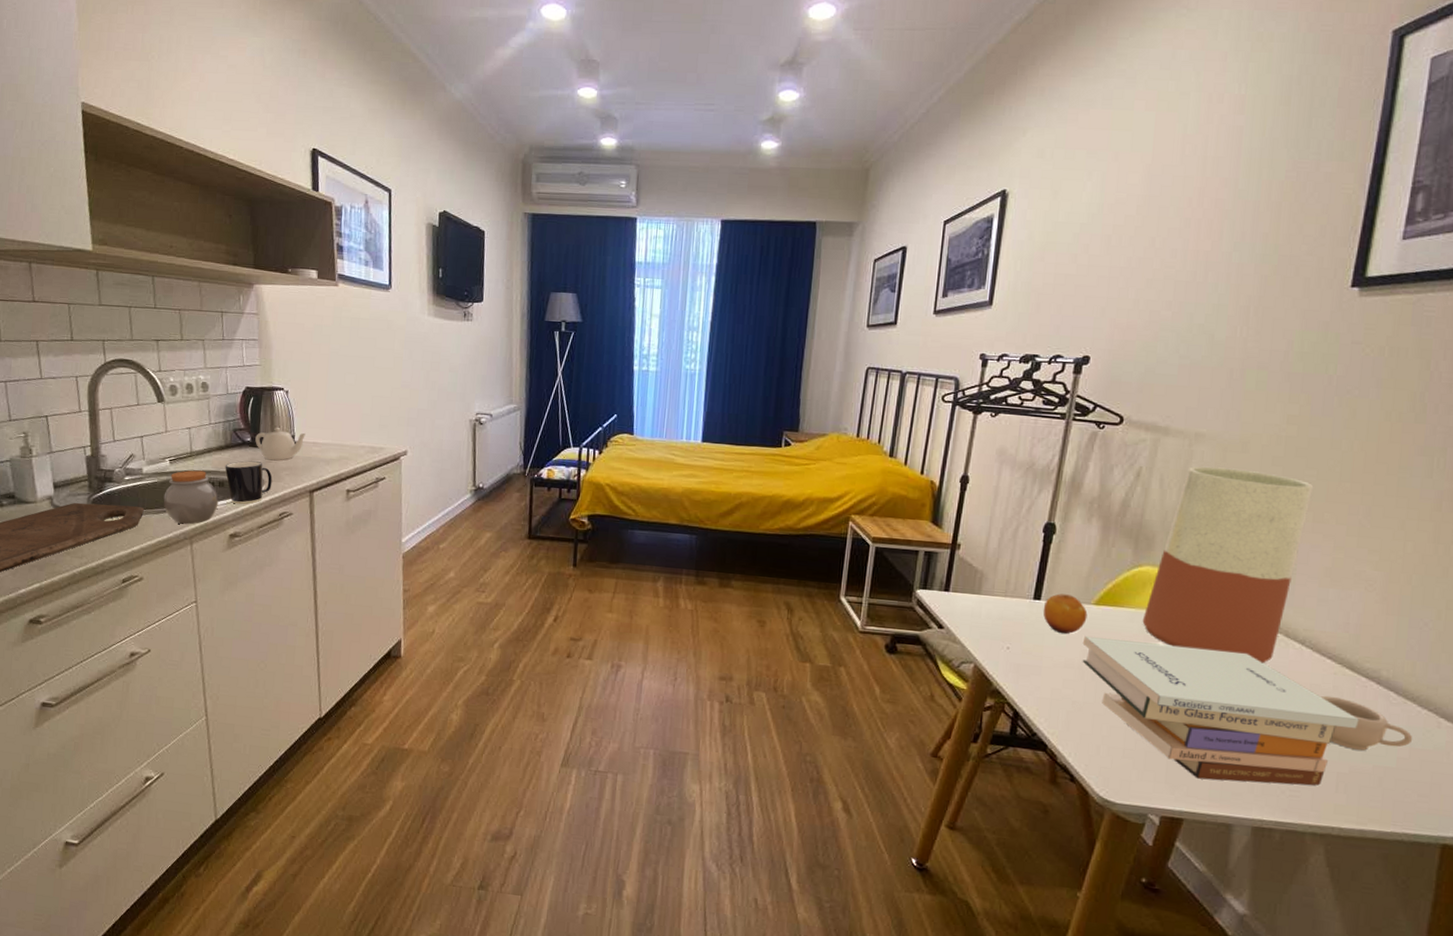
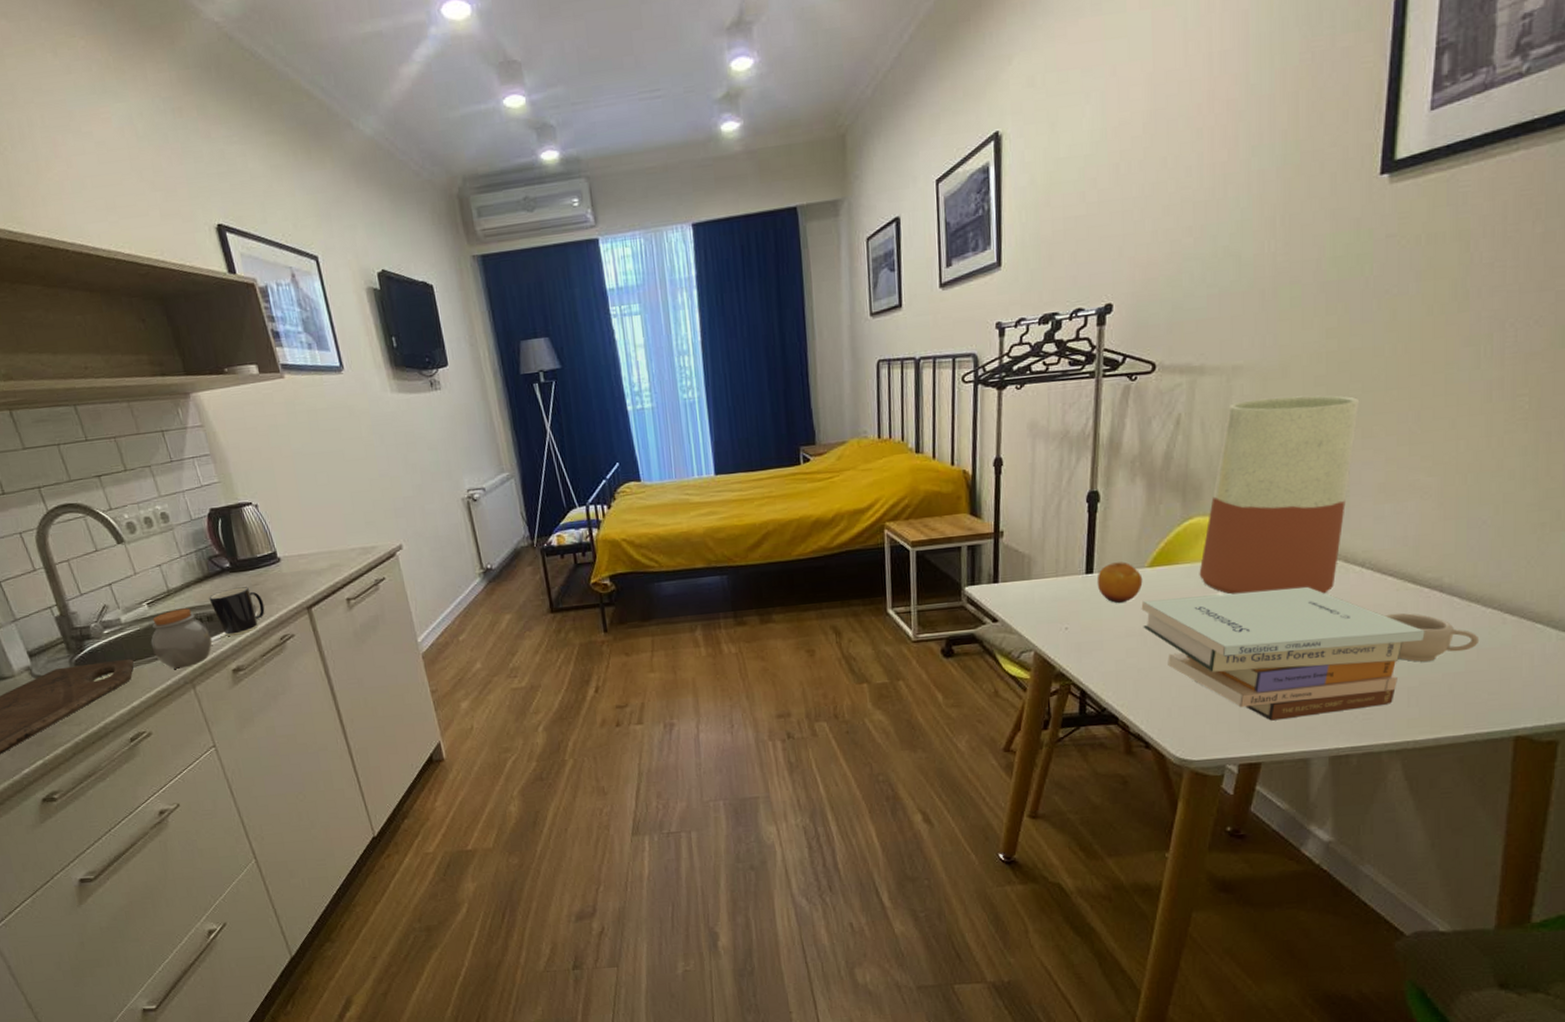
teapot: present [255,427,306,461] -> none [234,545,288,583]

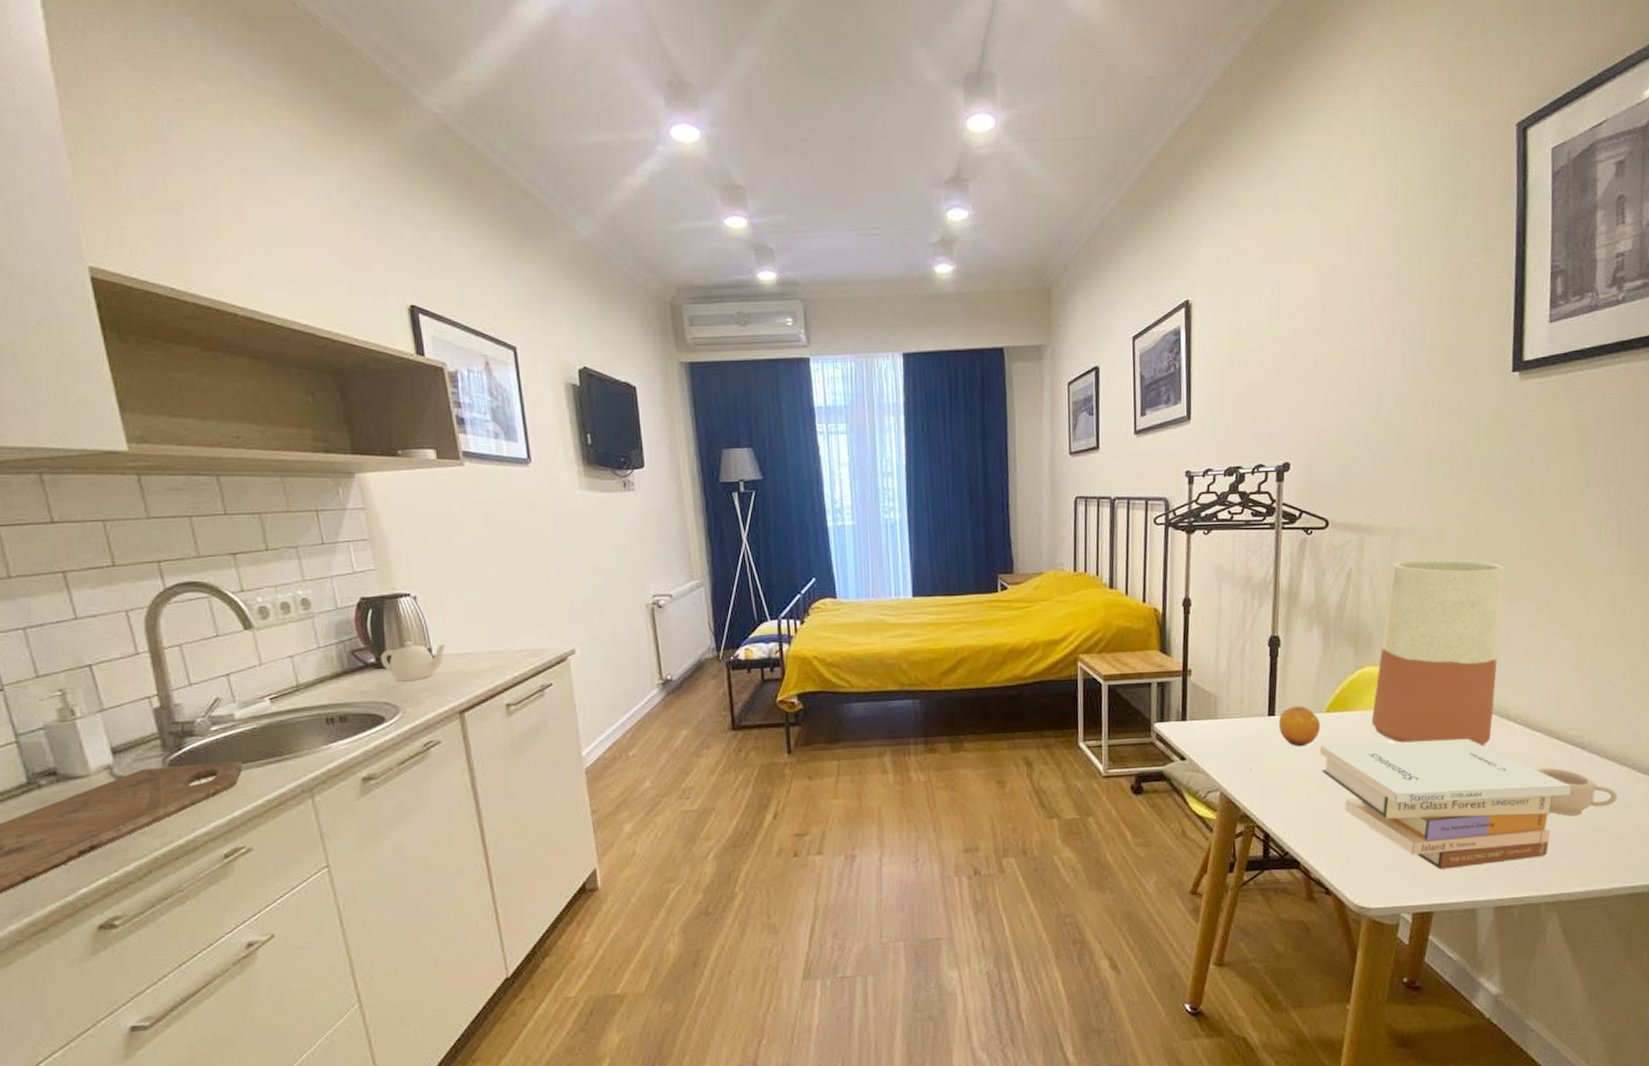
jar: present [150,608,213,669] -> none [267,706,343,775]
mug: present [209,586,265,637] -> none [345,685,410,741]
teapot: none [234,545,288,583] -> present [381,640,445,682]

